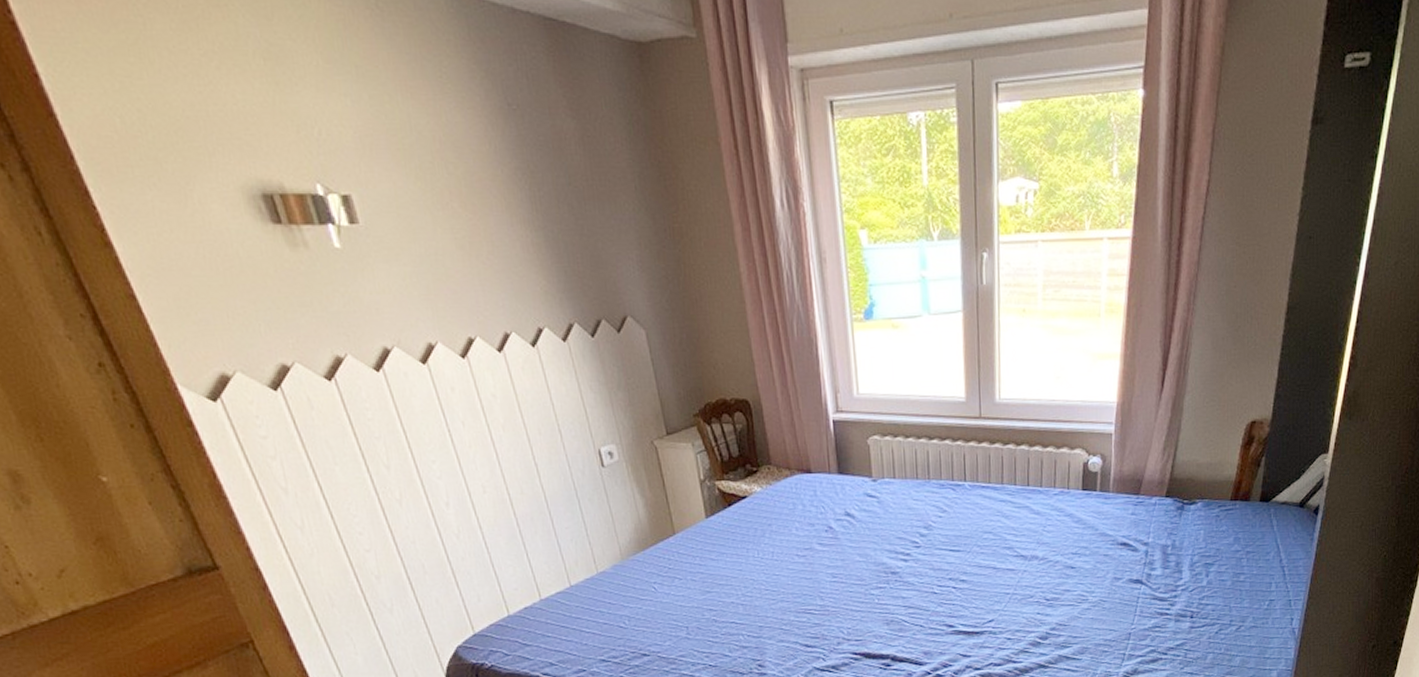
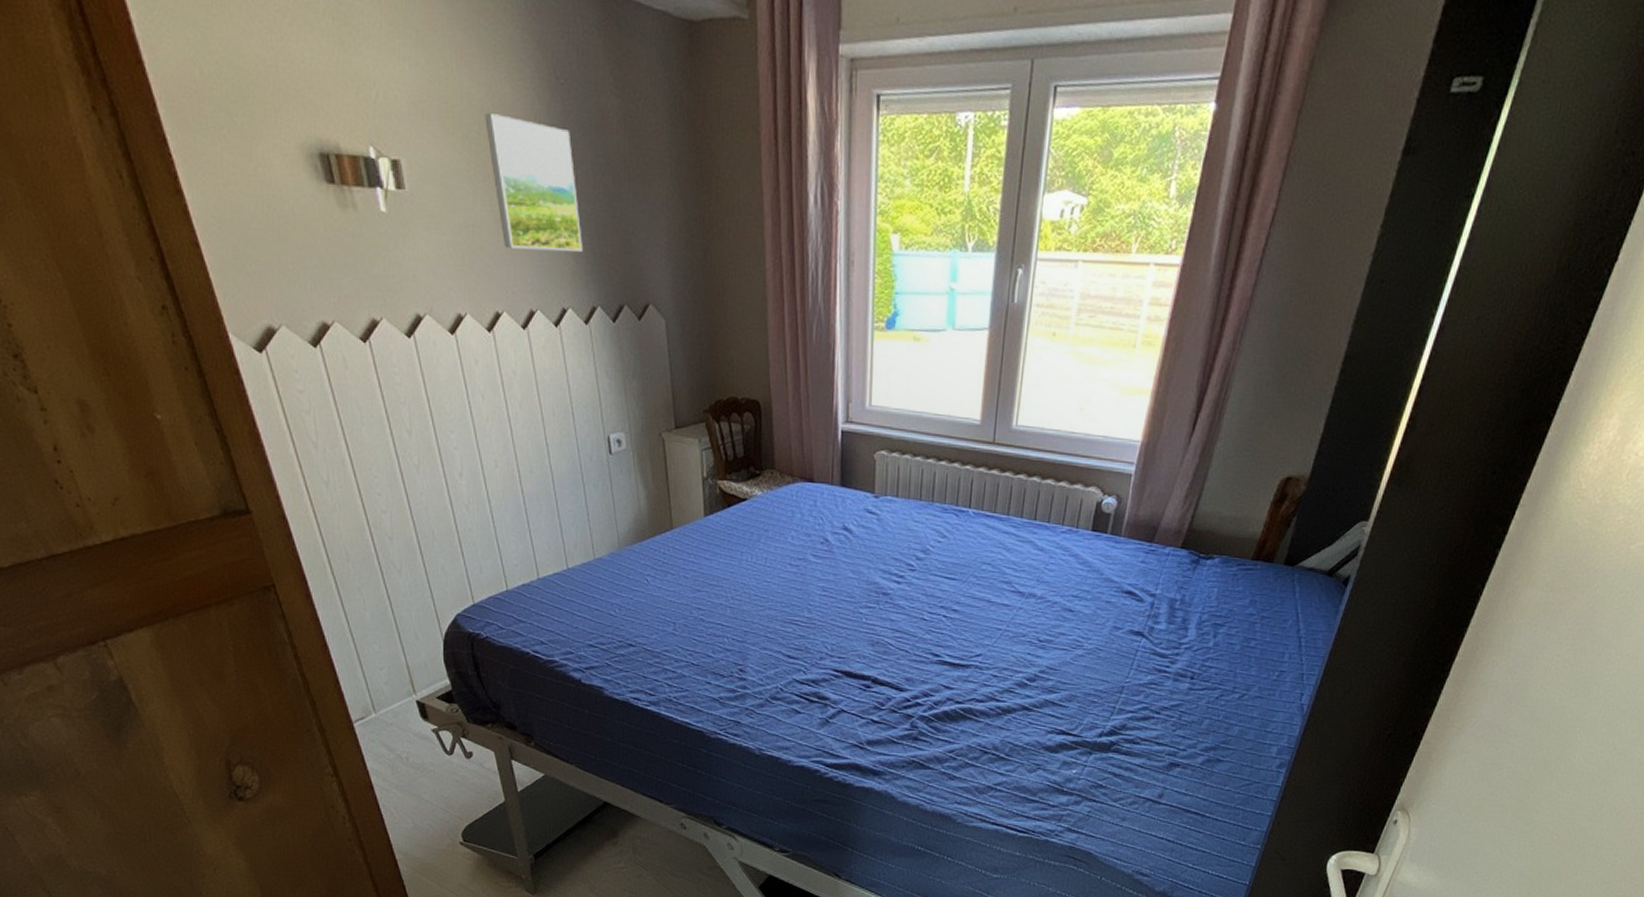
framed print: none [437,143,553,274] -> present [485,113,583,252]

